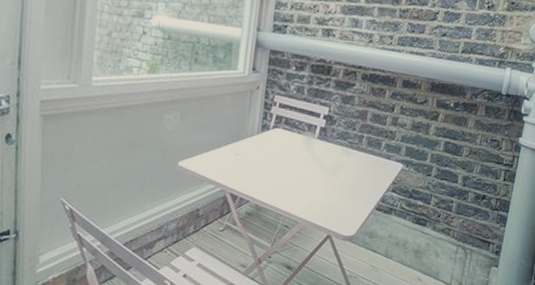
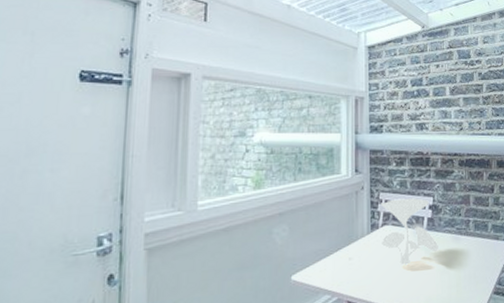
plant: none [270,103,327,169] -> present [381,198,438,265]

